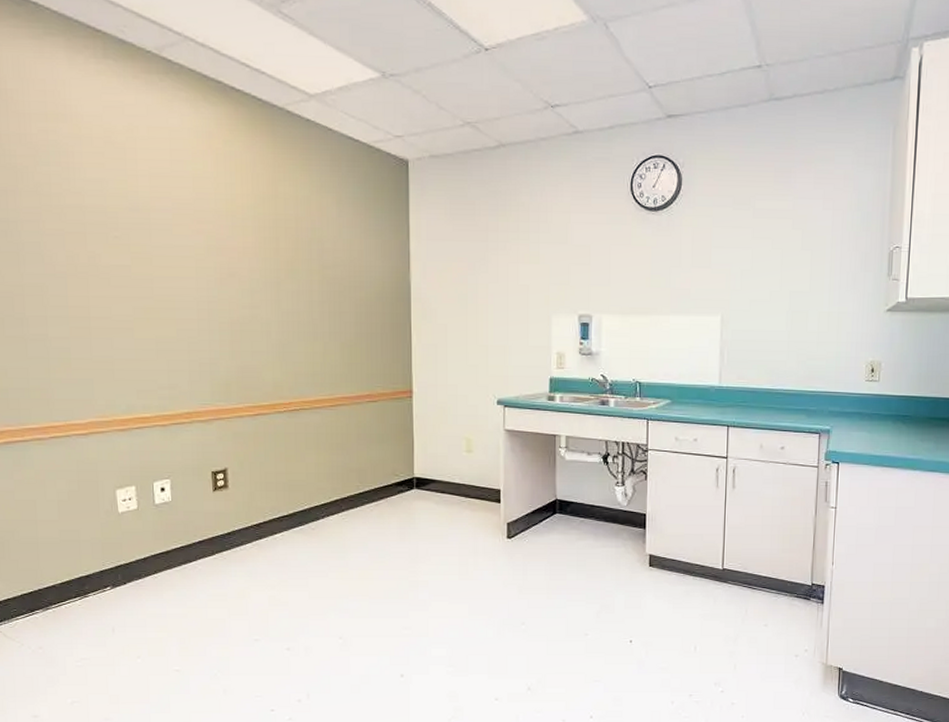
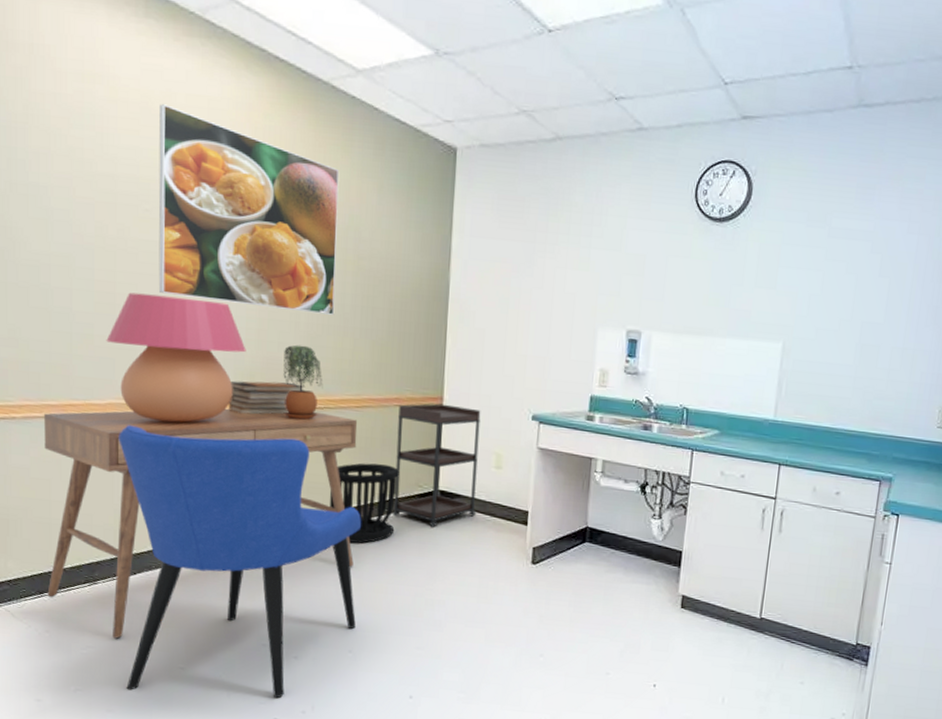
desk: none [25,413,338,648] -> present [43,408,358,639]
table lamp: none [83,315,221,436] -> present [106,292,246,423]
dining chair: none [101,441,344,697] -> present [118,425,361,699]
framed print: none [123,137,304,322] -> present [158,104,340,315]
book stack: none [207,388,281,421] -> present [228,380,306,415]
potted plant: none [258,352,297,422] -> present [283,345,323,420]
wastebasket: none [311,458,376,535] -> present [330,463,399,544]
shelving unit: none [371,396,452,513] -> present [393,403,481,527]

